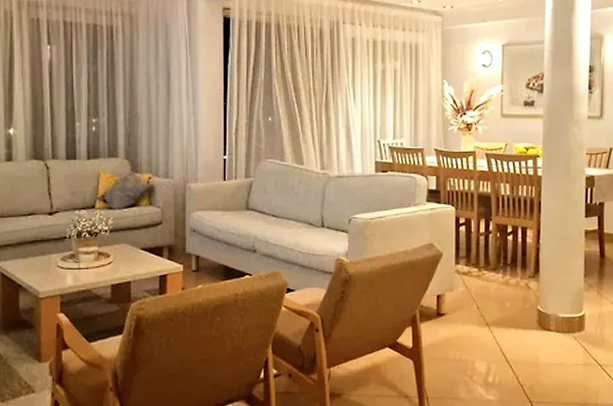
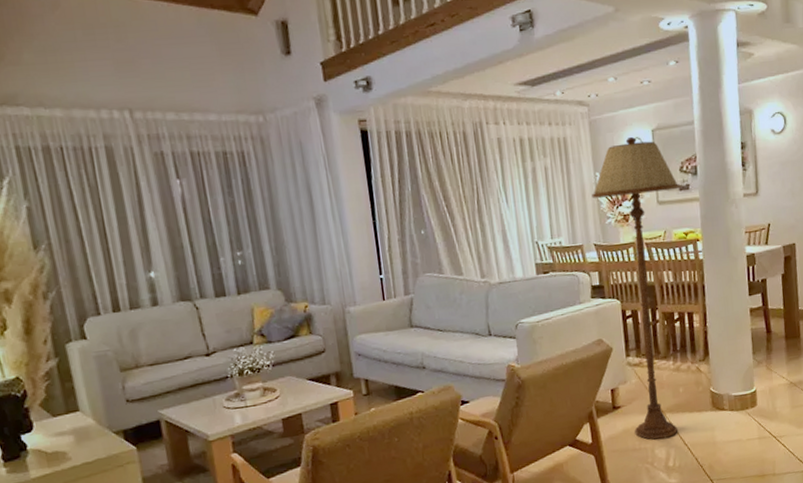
floor lamp: none [437,49,525,352] -> present [591,136,680,440]

